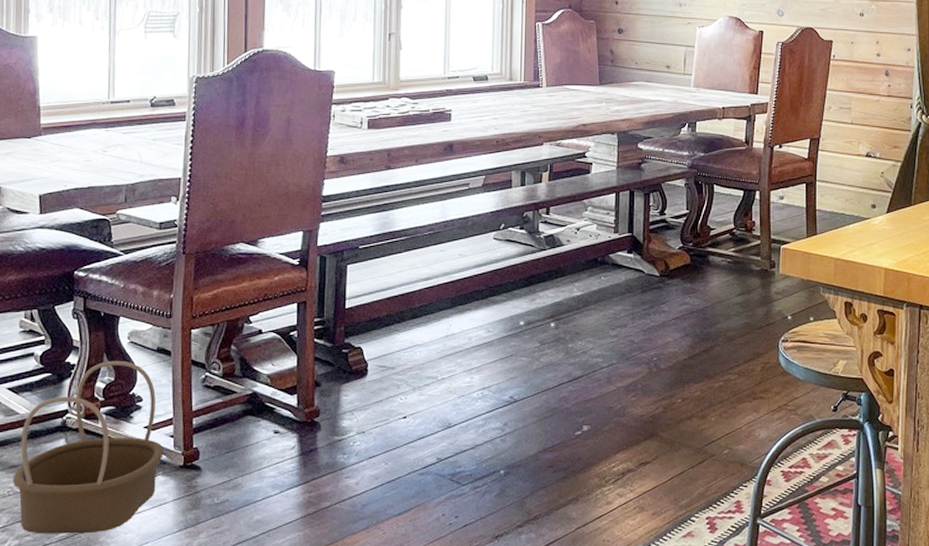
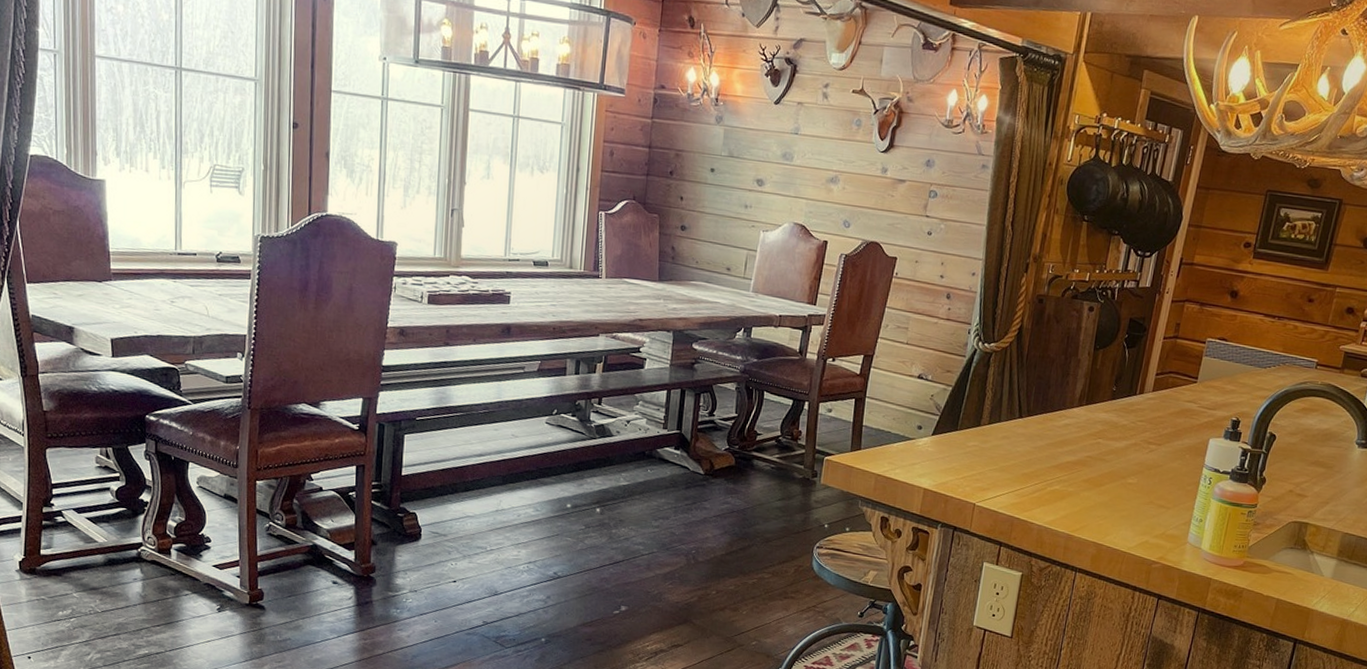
basket: present [12,360,164,534] -> none [93,502,231,655]

